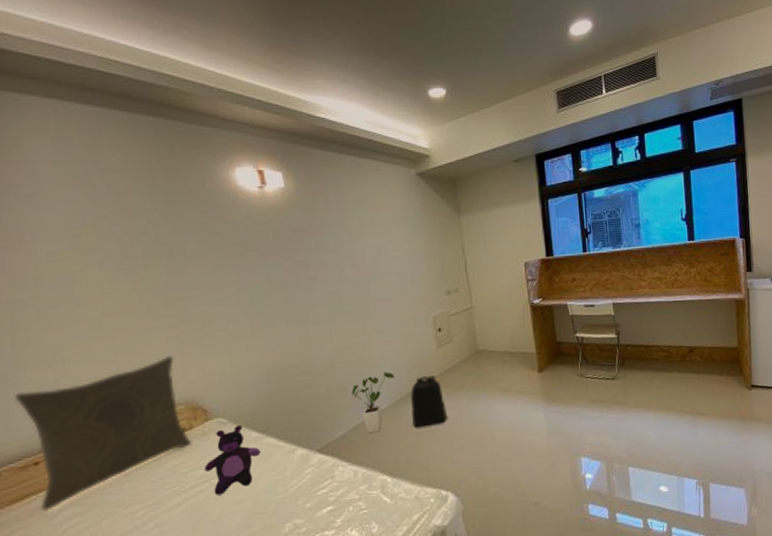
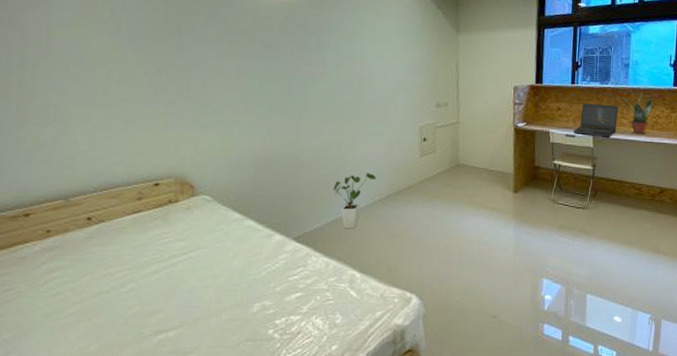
pillow: present [14,355,192,511] -> none [13,129,176,261]
stuffed animal: present [204,424,261,496] -> none [185,204,240,268]
backpack: present [410,375,448,428] -> none [387,182,422,230]
laptop computer: none [591,268,636,303] -> present [573,104,618,137]
potted plant: none [638,250,671,295] -> present [623,92,654,134]

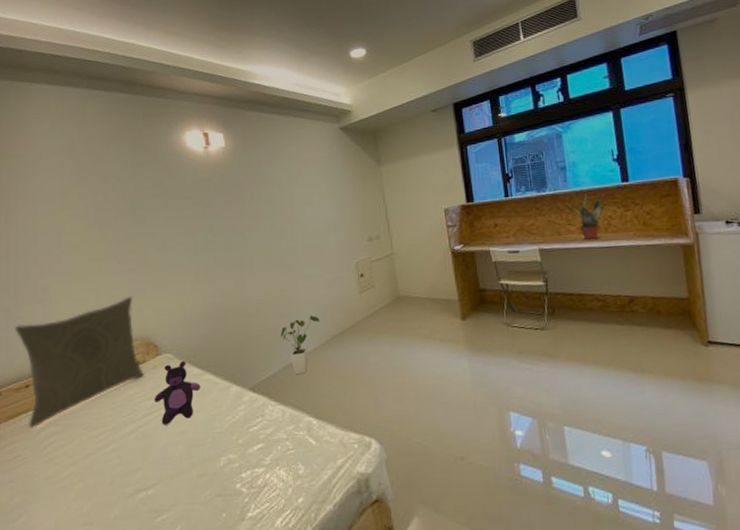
pillow: none [13,129,176,261] -> present [14,296,145,429]
stuffed animal: none [185,204,240,268] -> present [154,360,201,425]
laptop computer: present [573,104,618,137] -> none [515,212,565,249]

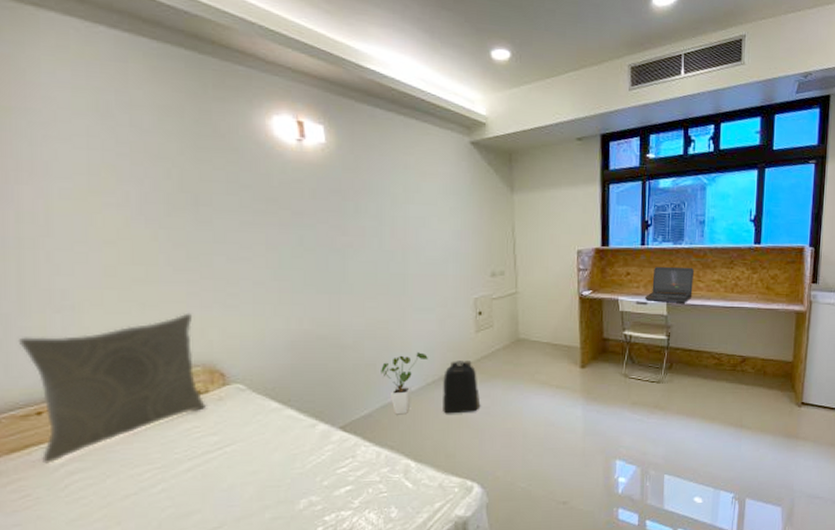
stuffed animal: present [154,360,201,425] -> none [219,393,280,464]
backpack: none [335,320,371,372] -> present [443,361,481,414]
laptop computer: none [515,212,565,249] -> present [644,266,694,303]
potted plant: present [566,193,603,240] -> none [699,251,733,299]

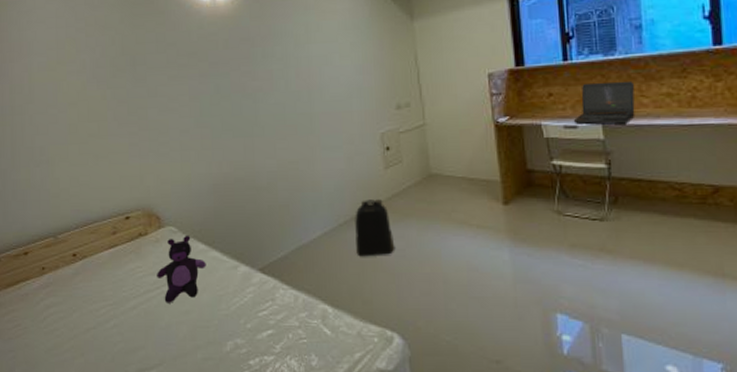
pillow: present [18,312,207,464] -> none [12,162,147,298]
stuffed animal: none [219,393,280,464] -> present [157,235,206,303]
house plant: present [381,352,428,415] -> none [294,192,338,257]

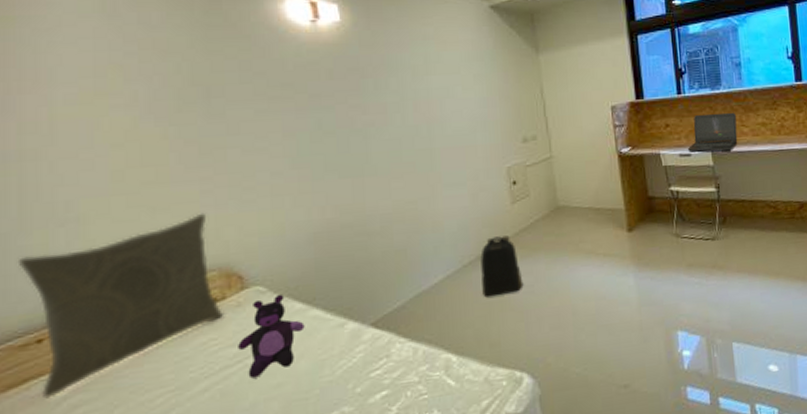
pillow: none [12,162,147,298] -> present [17,213,224,399]

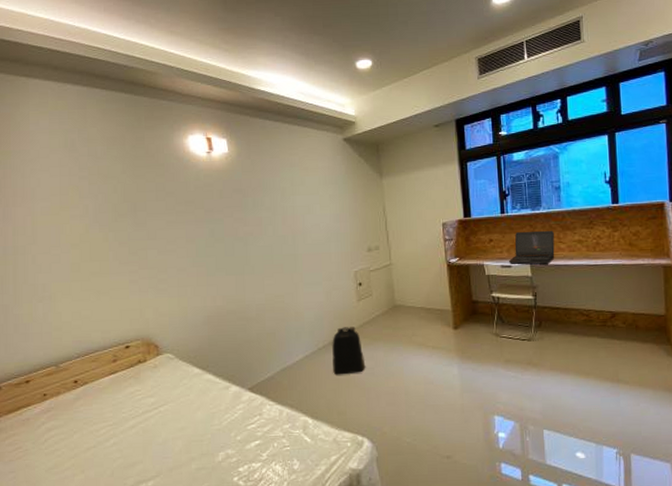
pillow: present [17,213,224,399] -> none [13,297,146,422]
stuffed animal: present [238,293,305,379] -> none [155,360,201,422]

